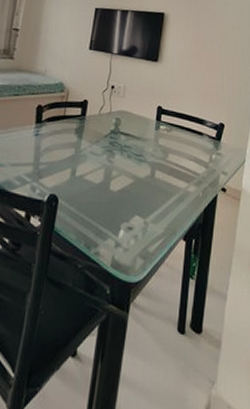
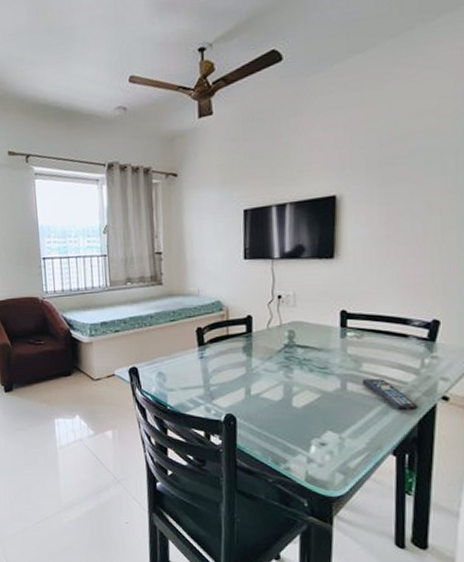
remote control: none [166,168,205,200] -> present [362,379,419,411]

